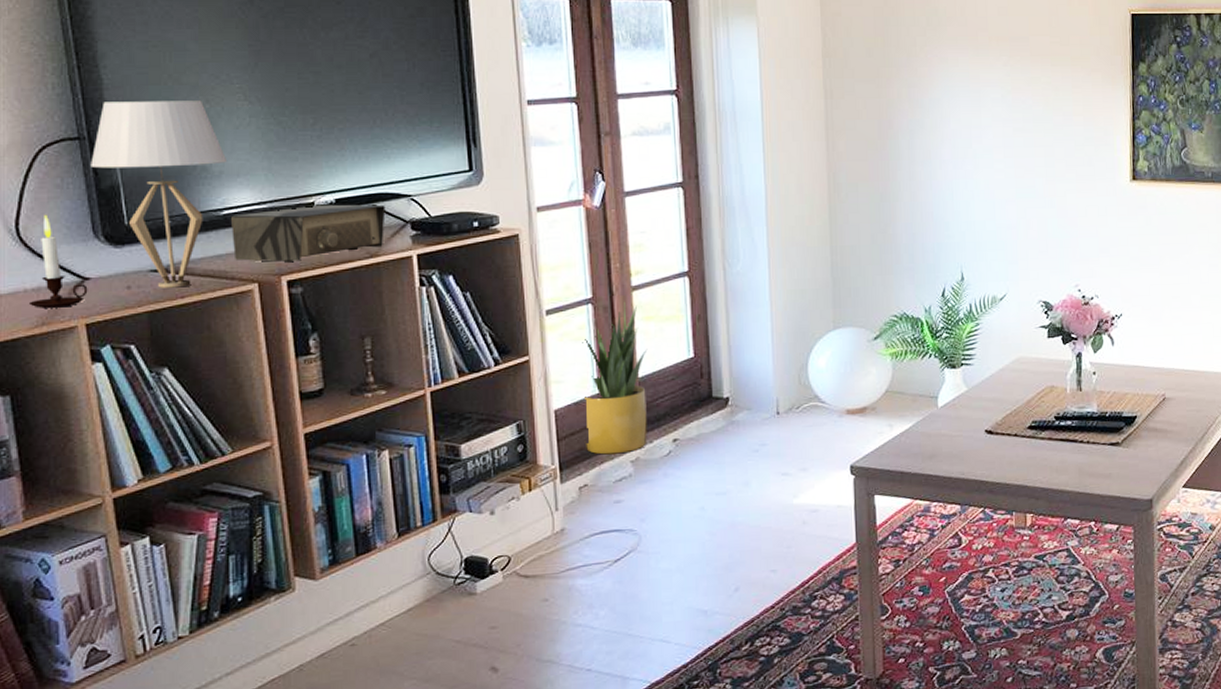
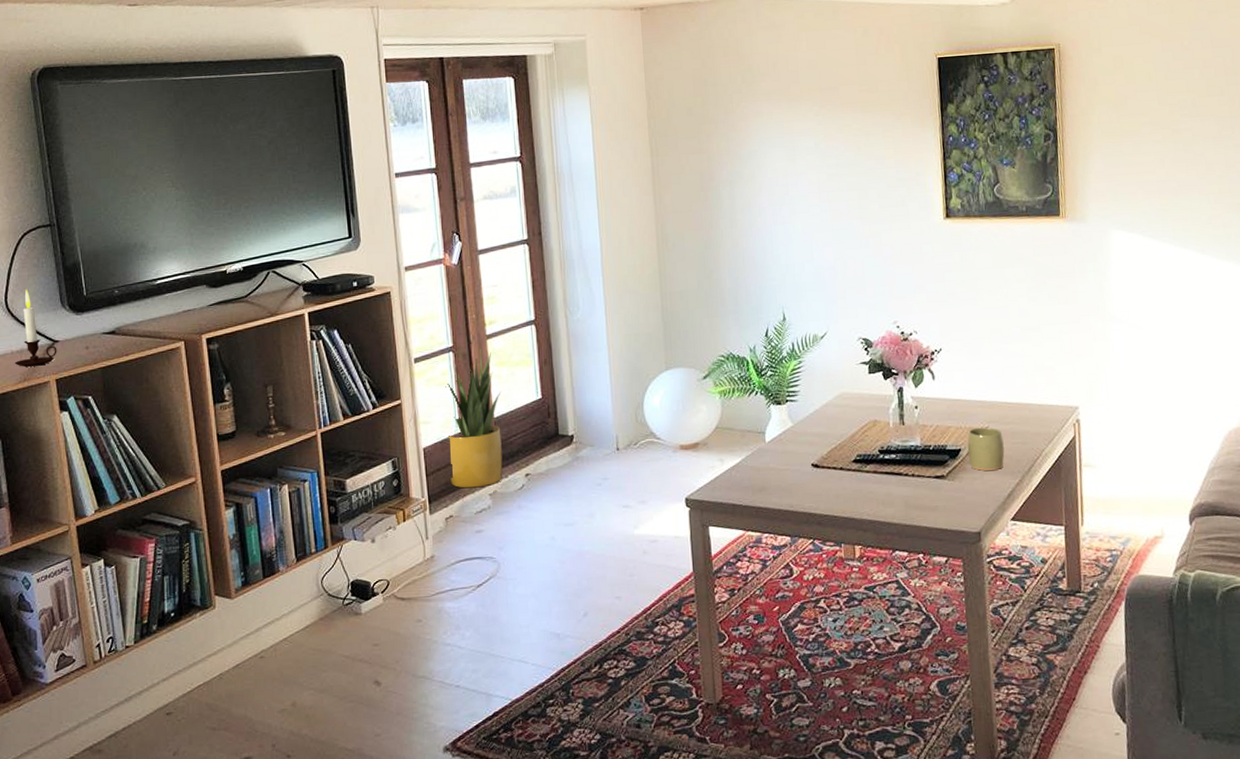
table lamp: present [90,100,228,288] -> none [59,189,160,348]
speaker: present [230,204,386,262] -> none [162,270,283,323]
mug: none [1143,394,1179,439] -> present [967,427,1005,472]

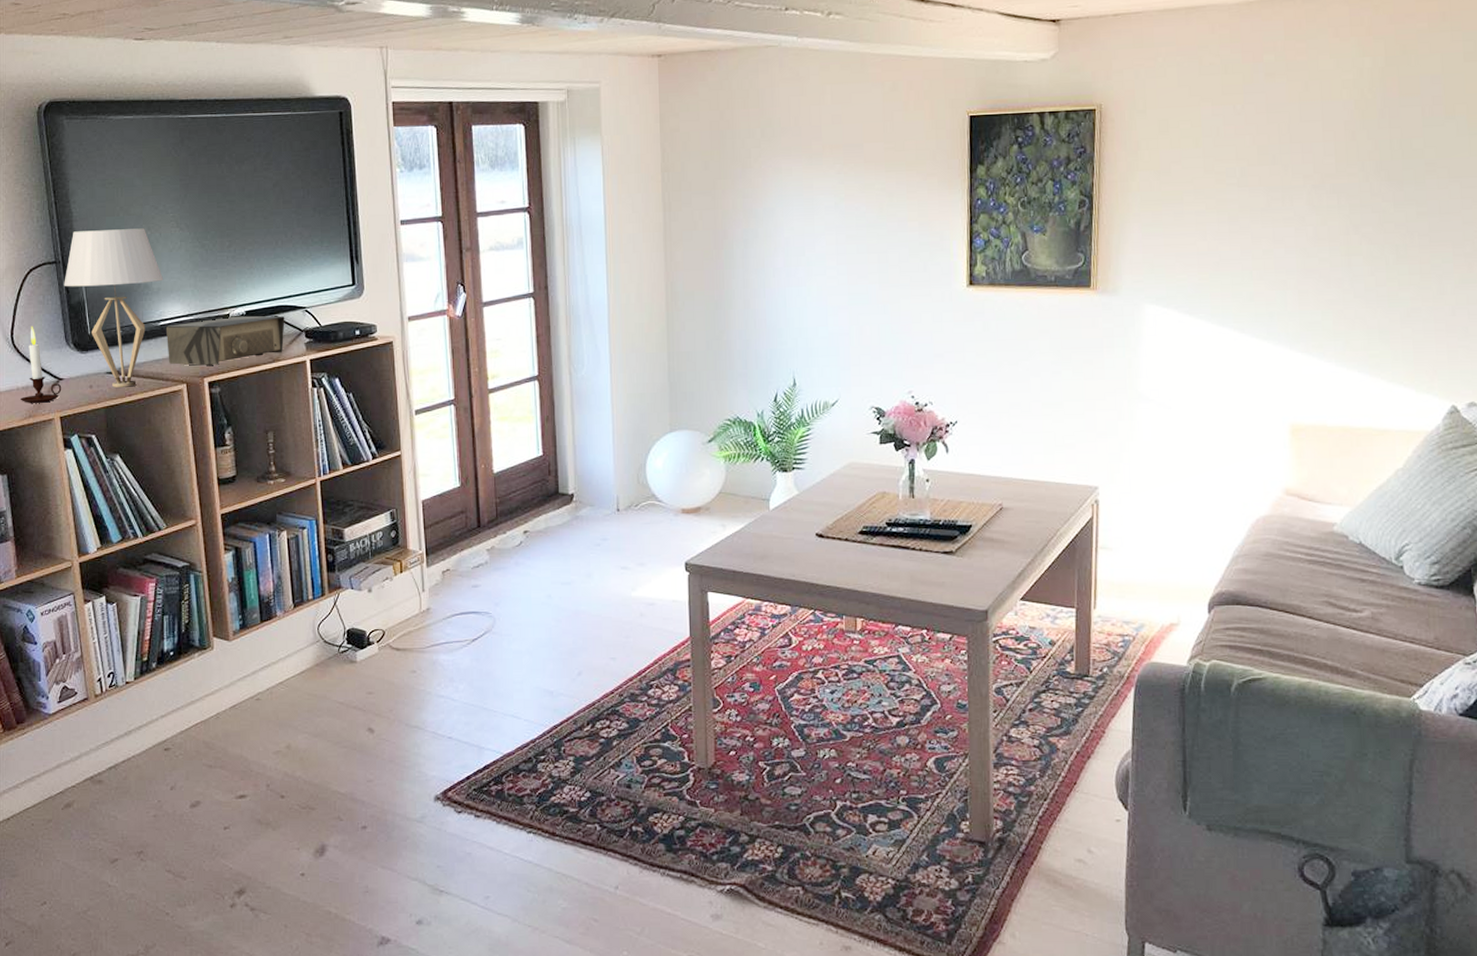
table lamp: none [59,189,160,348] -> present [64,228,164,388]
speaker: none [162,270,283,323] -> present [165,315,285,366]
planter: present [445,350,503,489] -> none [446,404,502,543]
mug: present [967,427,1005,472] -> none [978,503,1017,549]

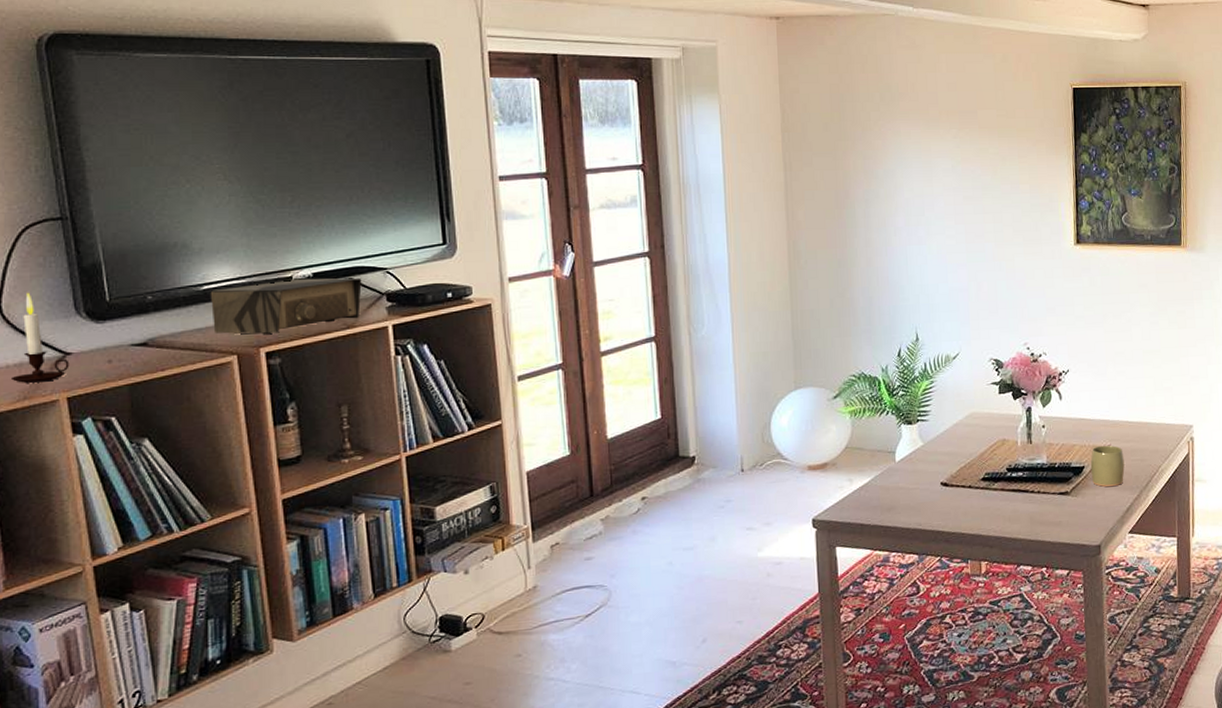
table lamp: present [64,228,164,388] -> none [73,181,208,362]
mug: none [978,503,1017,549] -> present [1090,445,1125,487]

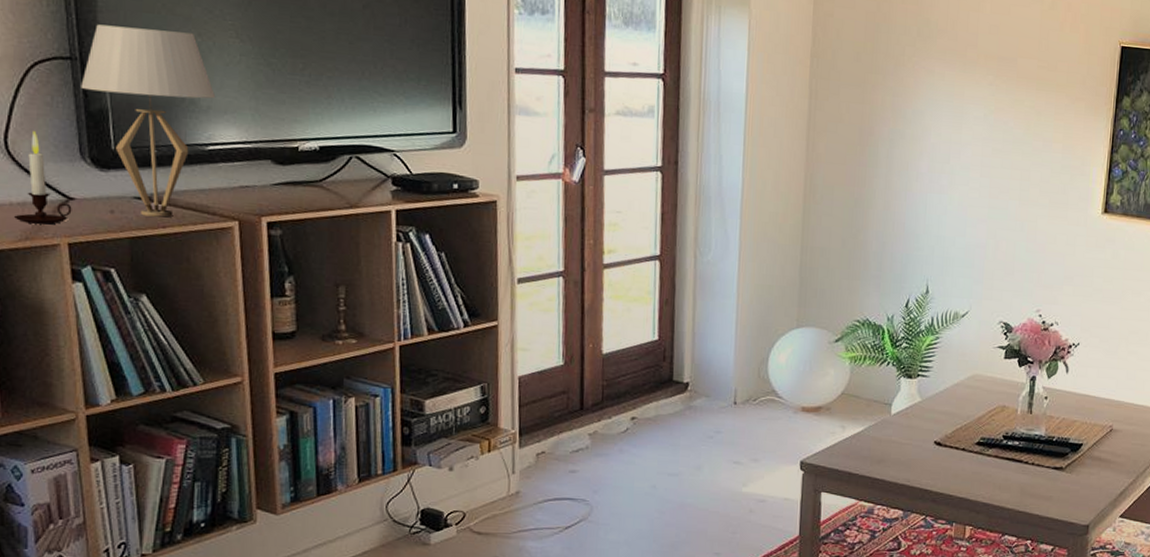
table lamp: none [73,181,208,362] -> present [81,24,216,218]
speaker: present [210,278,362,335] -> none [215,149,368,204]
mug: present [1090,445,1125,487] -> none [1088,424,1125,469]

